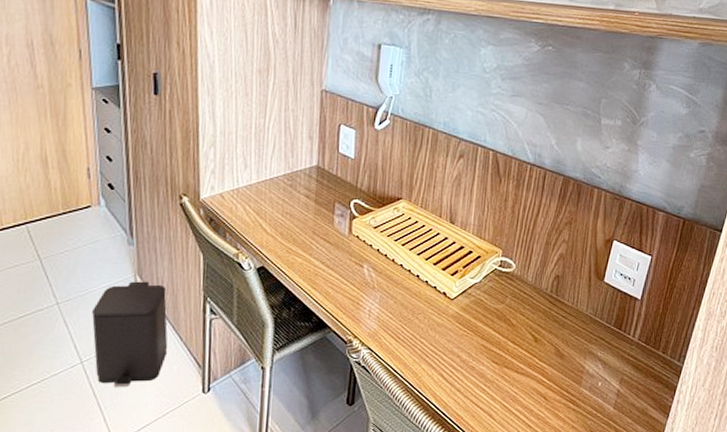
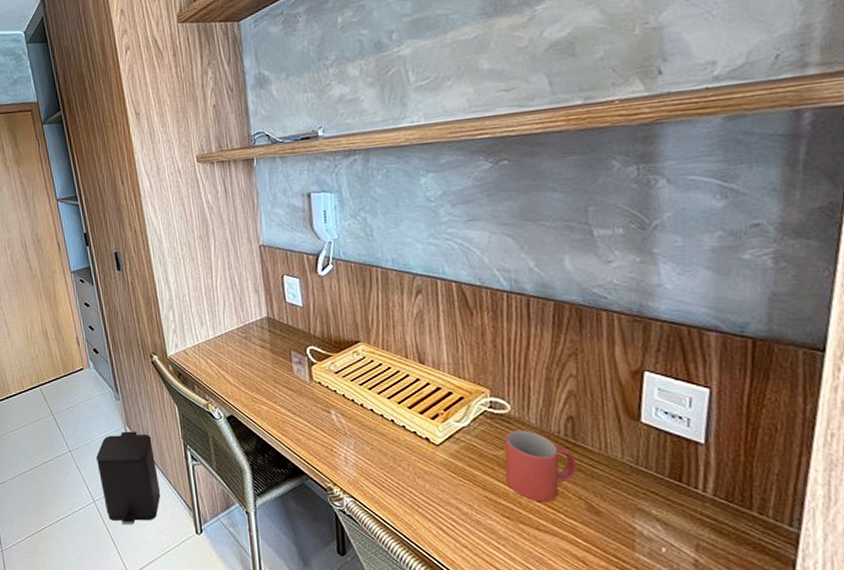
mug: none [500,287,555,349] -> present [504,431,577,503]

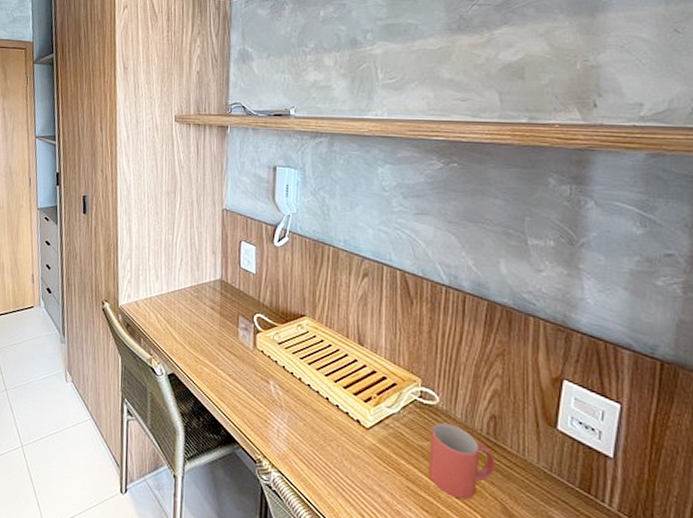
pedal bin: present [96,431,161,526] -> none [31,376,91,476]

